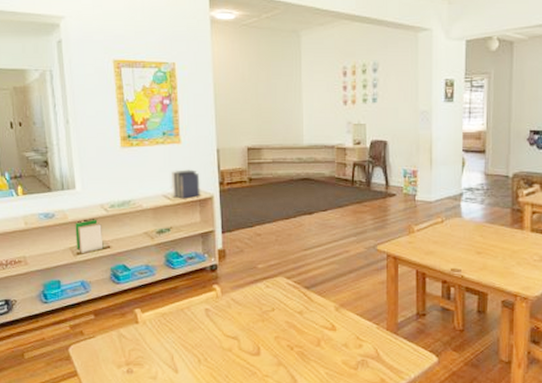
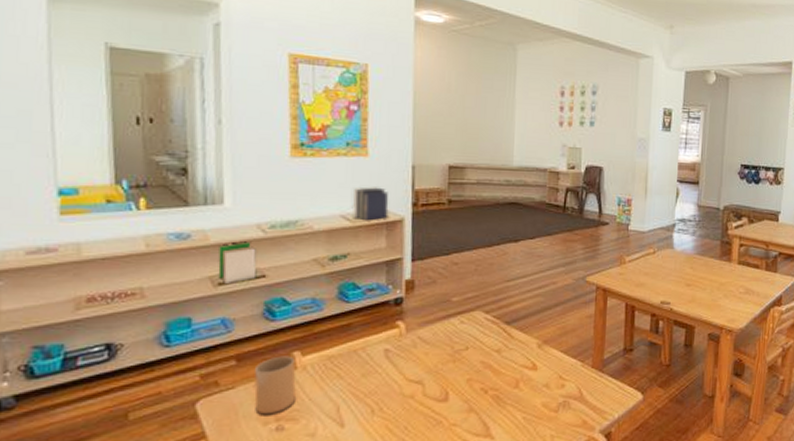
cup: none [107,312,139,361] -> present [254,356,296,417]

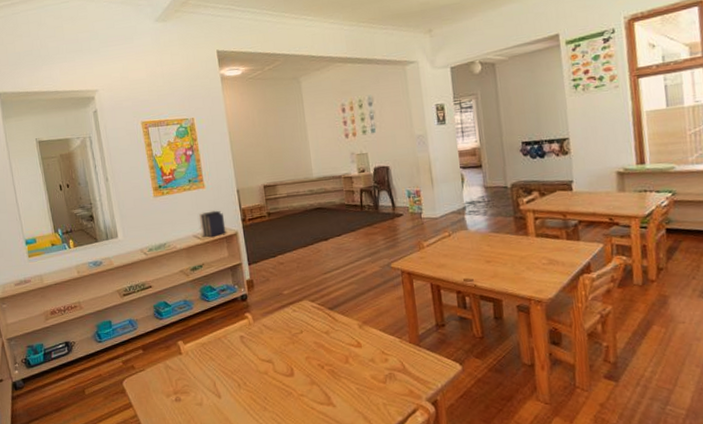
books: present [218,241,257,285] -> none [120,262,146,295]
cup: present [254,356,296,417] -> none [154,344,185,391]

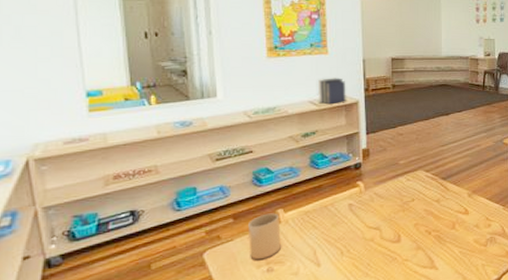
cup: none [154,344,185,391] -> present [247,213,281,262]

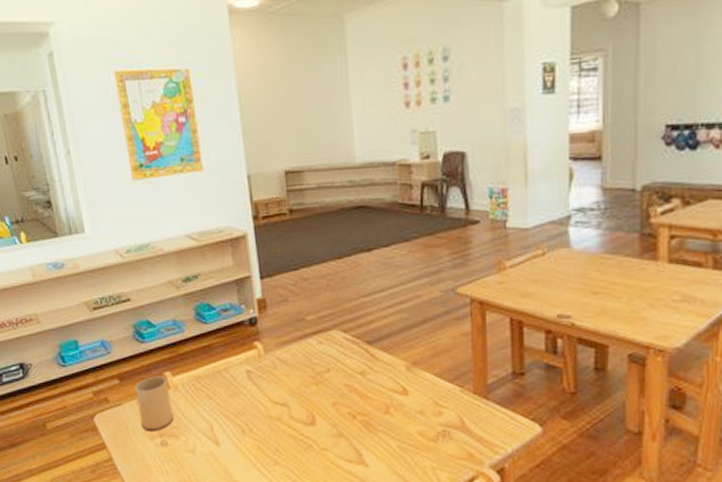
books: present [318,78,346,106] -> none [195,202,231,241]

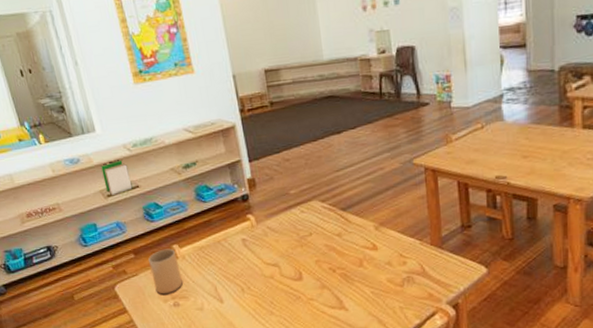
books: none [88,267,123,309] -> present [101,160,133,196]

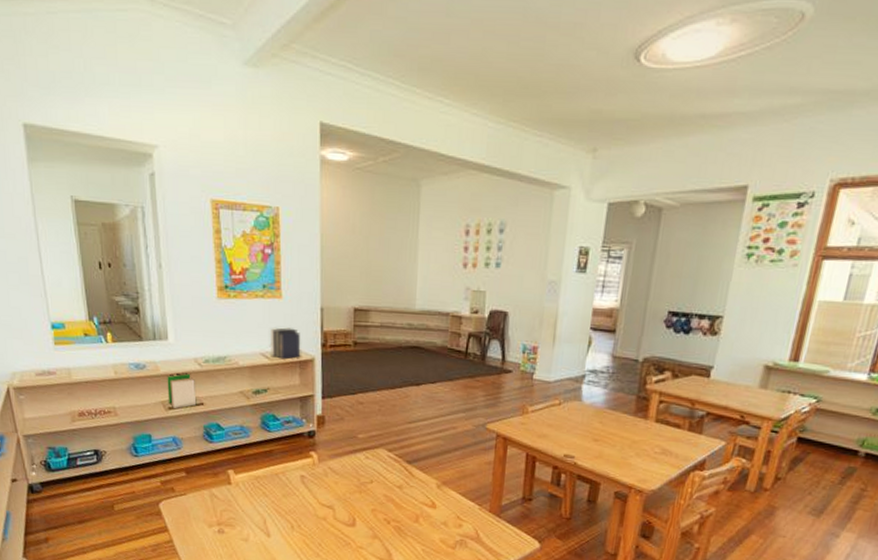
cup: present [147,248,183,296] -> none [199,472,231,521]
books: none [189,99,222,132] -> present [271,327,301,361]

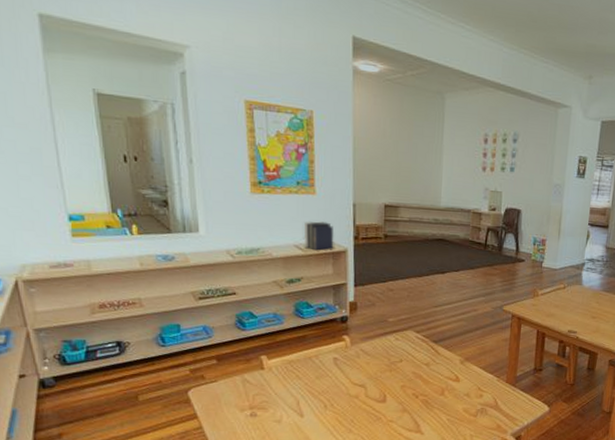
books: present [167,373,197,410] -> none [198,264,229,299]

